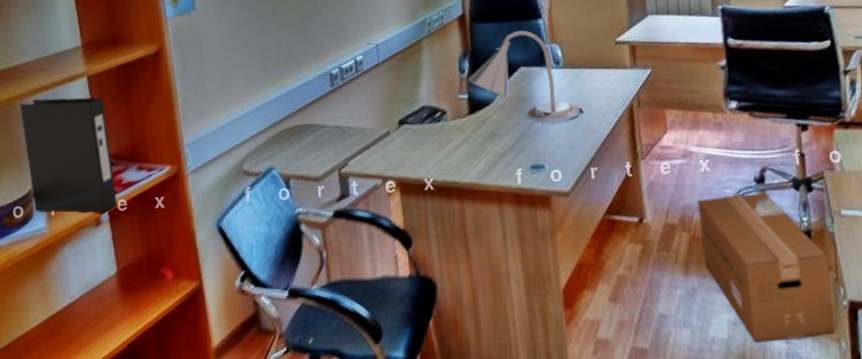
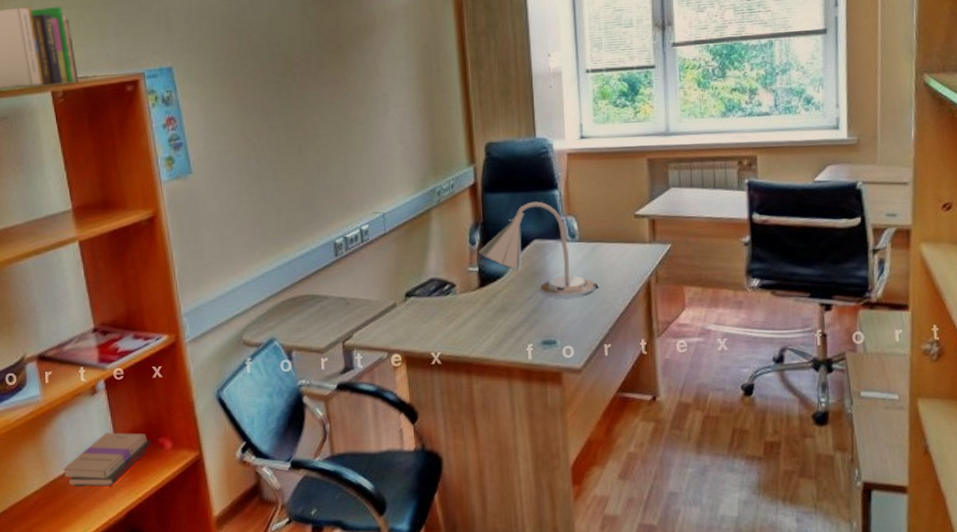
binder: present [20,97,117,214] -> none [9,263,113,382]
books: none [66,263,153,319] -> present [63,432,152,487]
box: present [697,193,836,344] -> none [712,373,848,522]

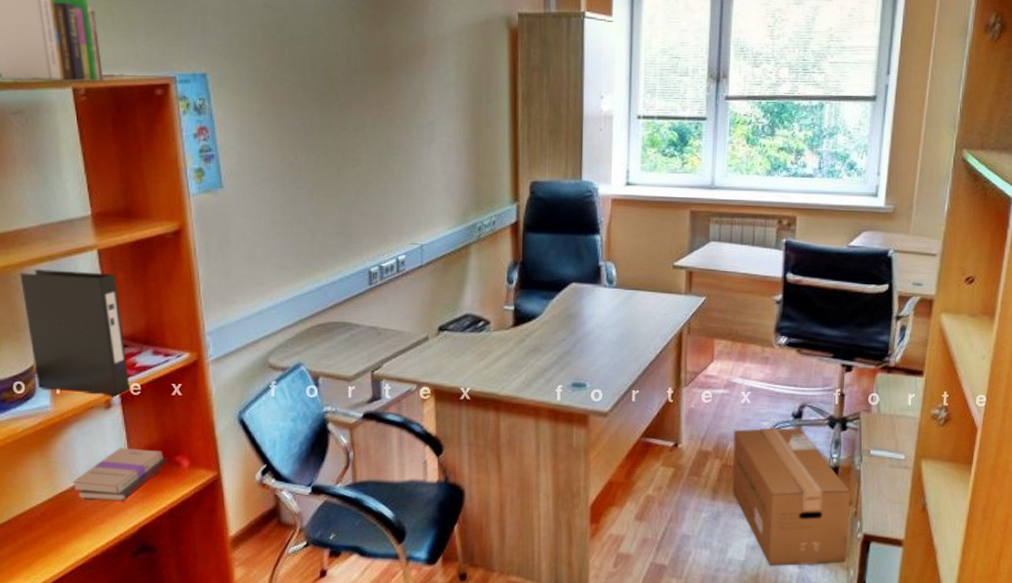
binder: none [9,263,113,382] -> present [20,269,130,396]
table lamp: present [479,201,599,298] -> none [516,244,632,342]
box: none [712,373,848,522] -> present [732,427,851,567]

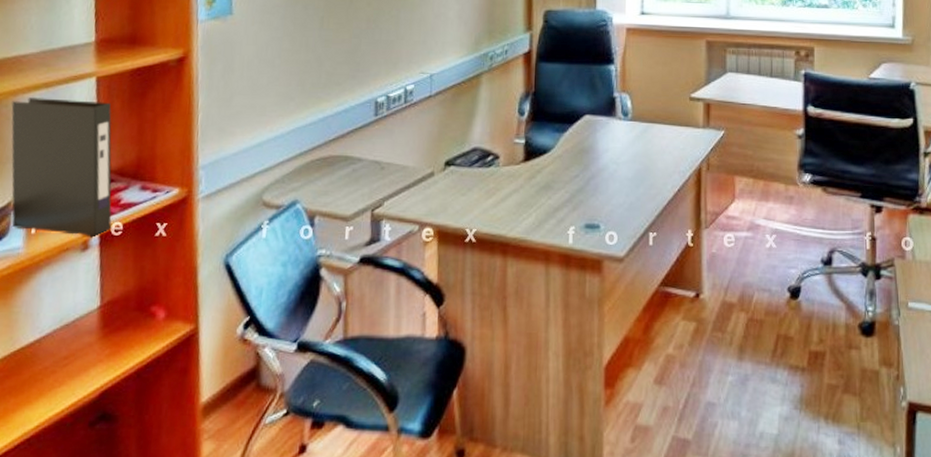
books: present [73,448,168,502] -> none [34,296,143,361]
box: present [732,427,851,567] -> none [758,276,892,443]

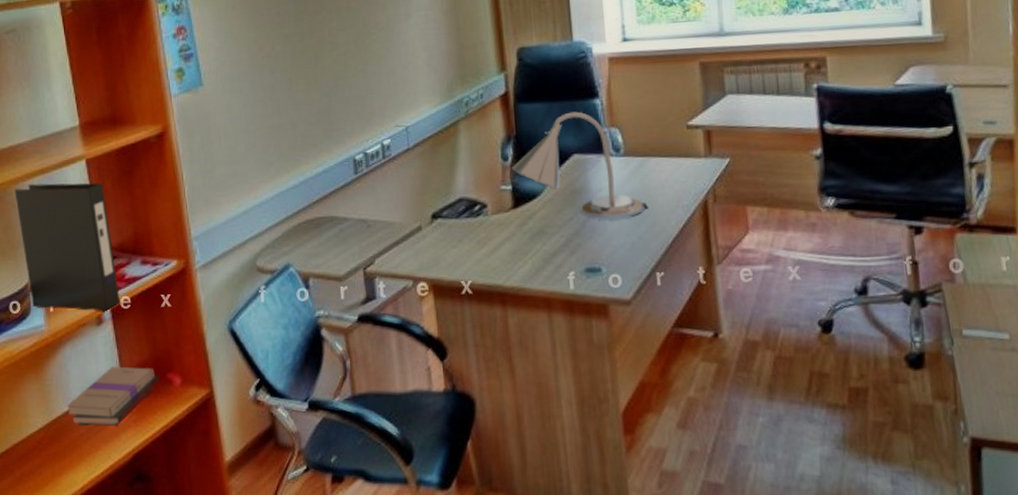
books: none [34,296,143,361] -> present [67,366,160,427]
table lamp: none [527,75,648,179] -> present [512,111,648,220]

